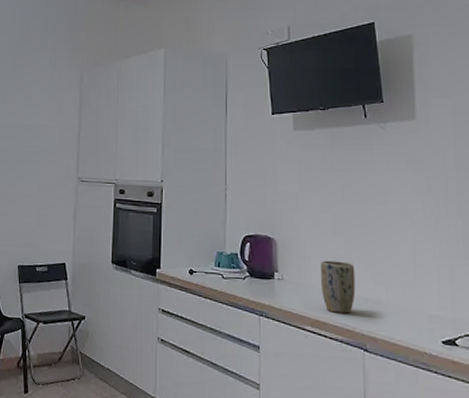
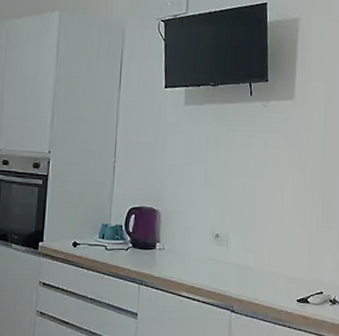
plant pot: present [320,260,356,314] -> none [198,230,230,279]

